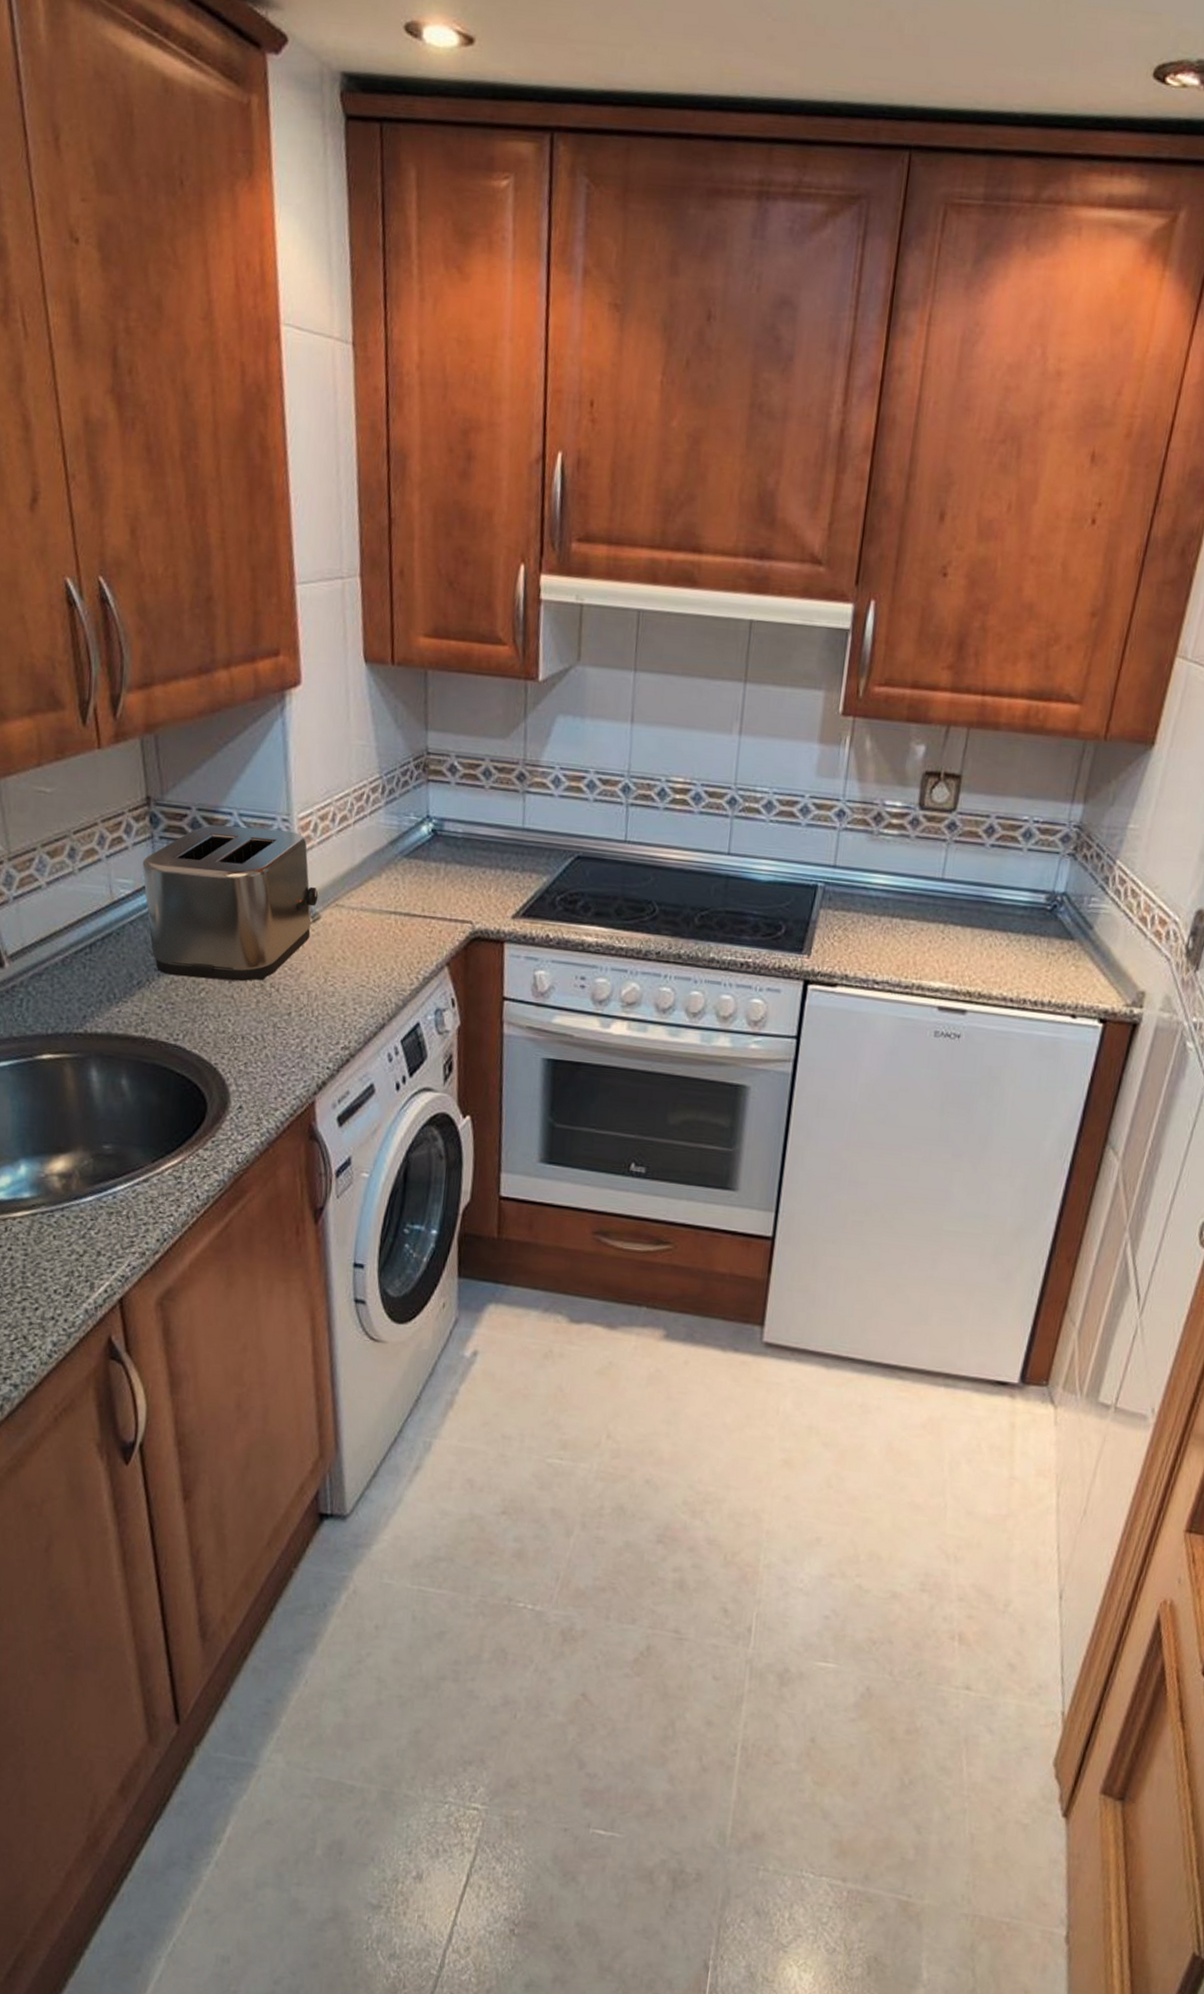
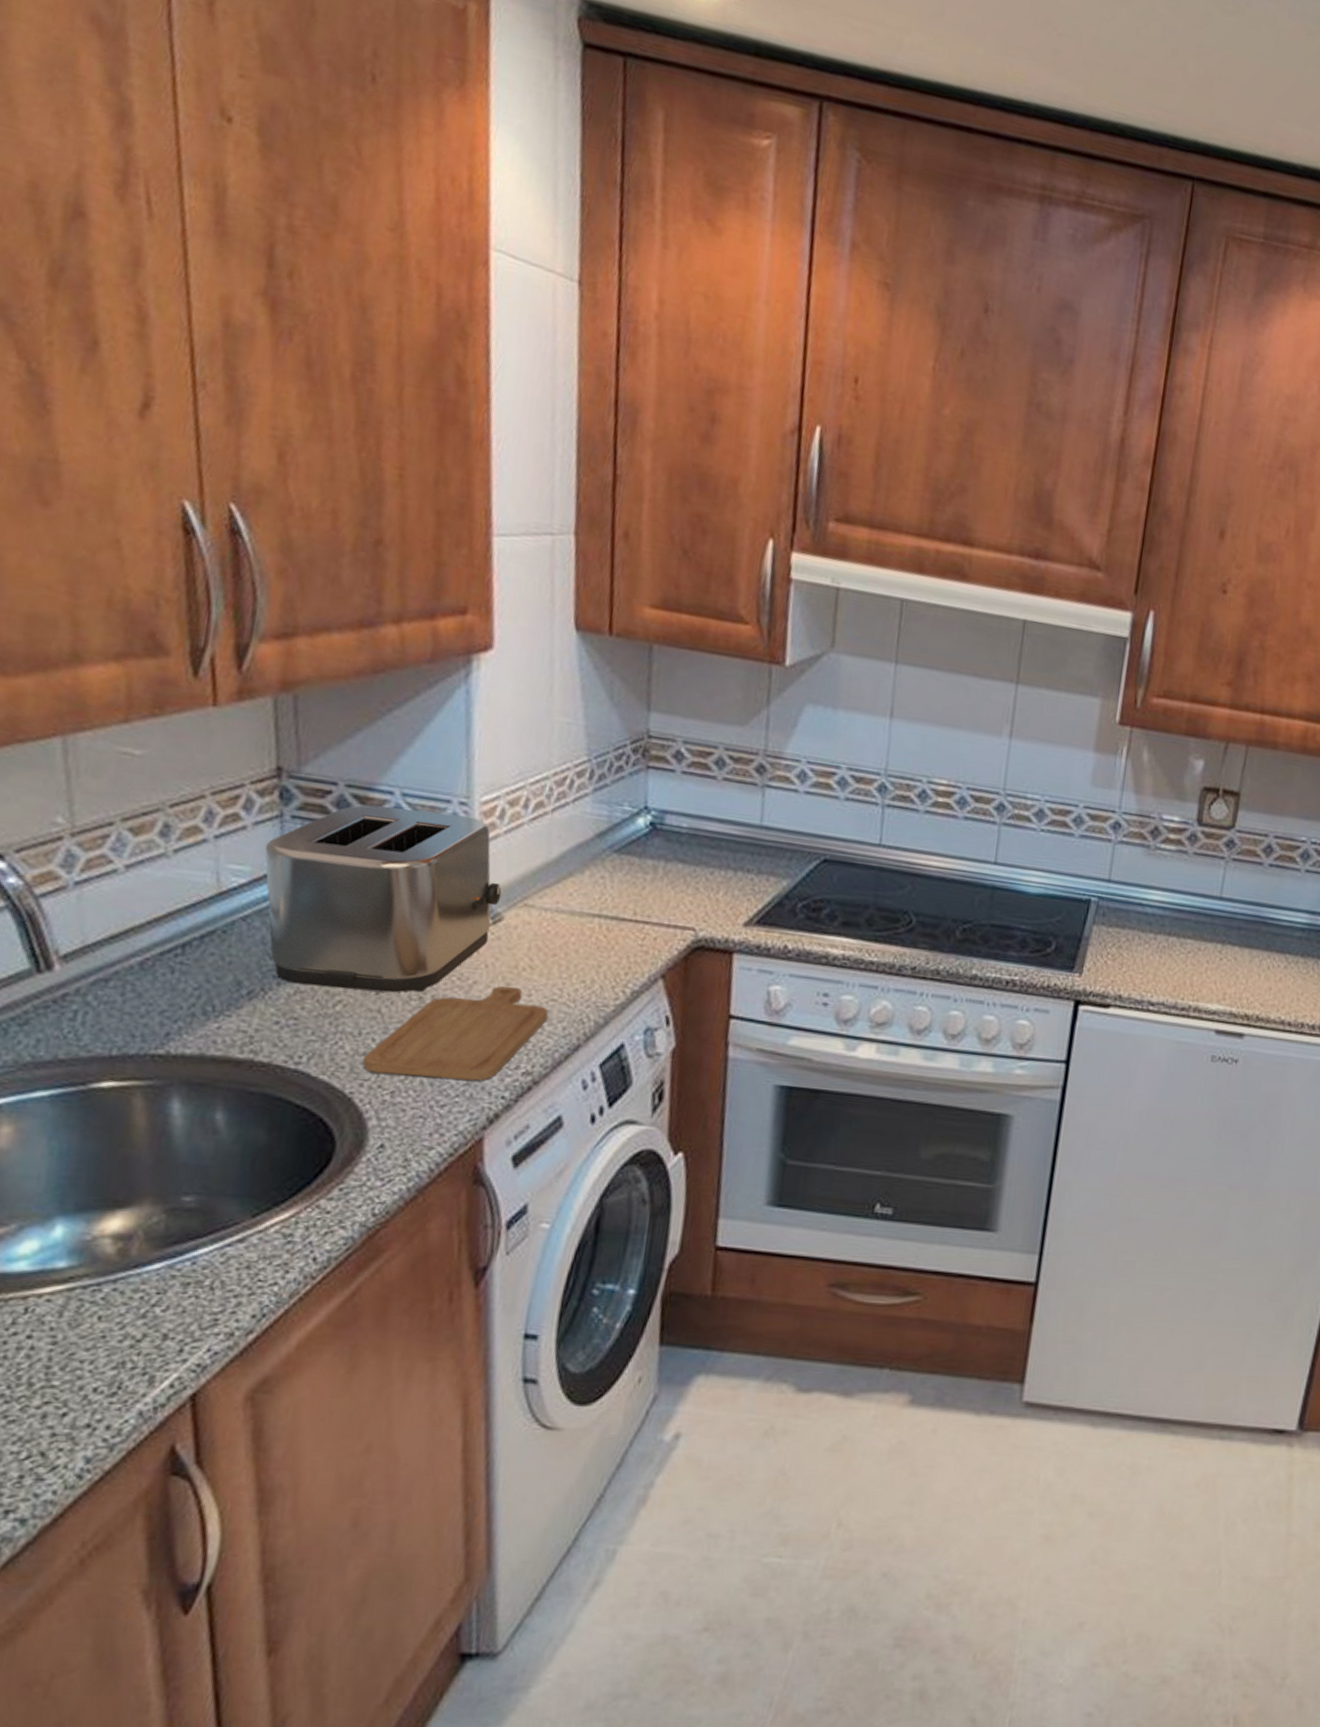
chopping board: none [223,974,360,1054] -> present [363,986,549,1081]

